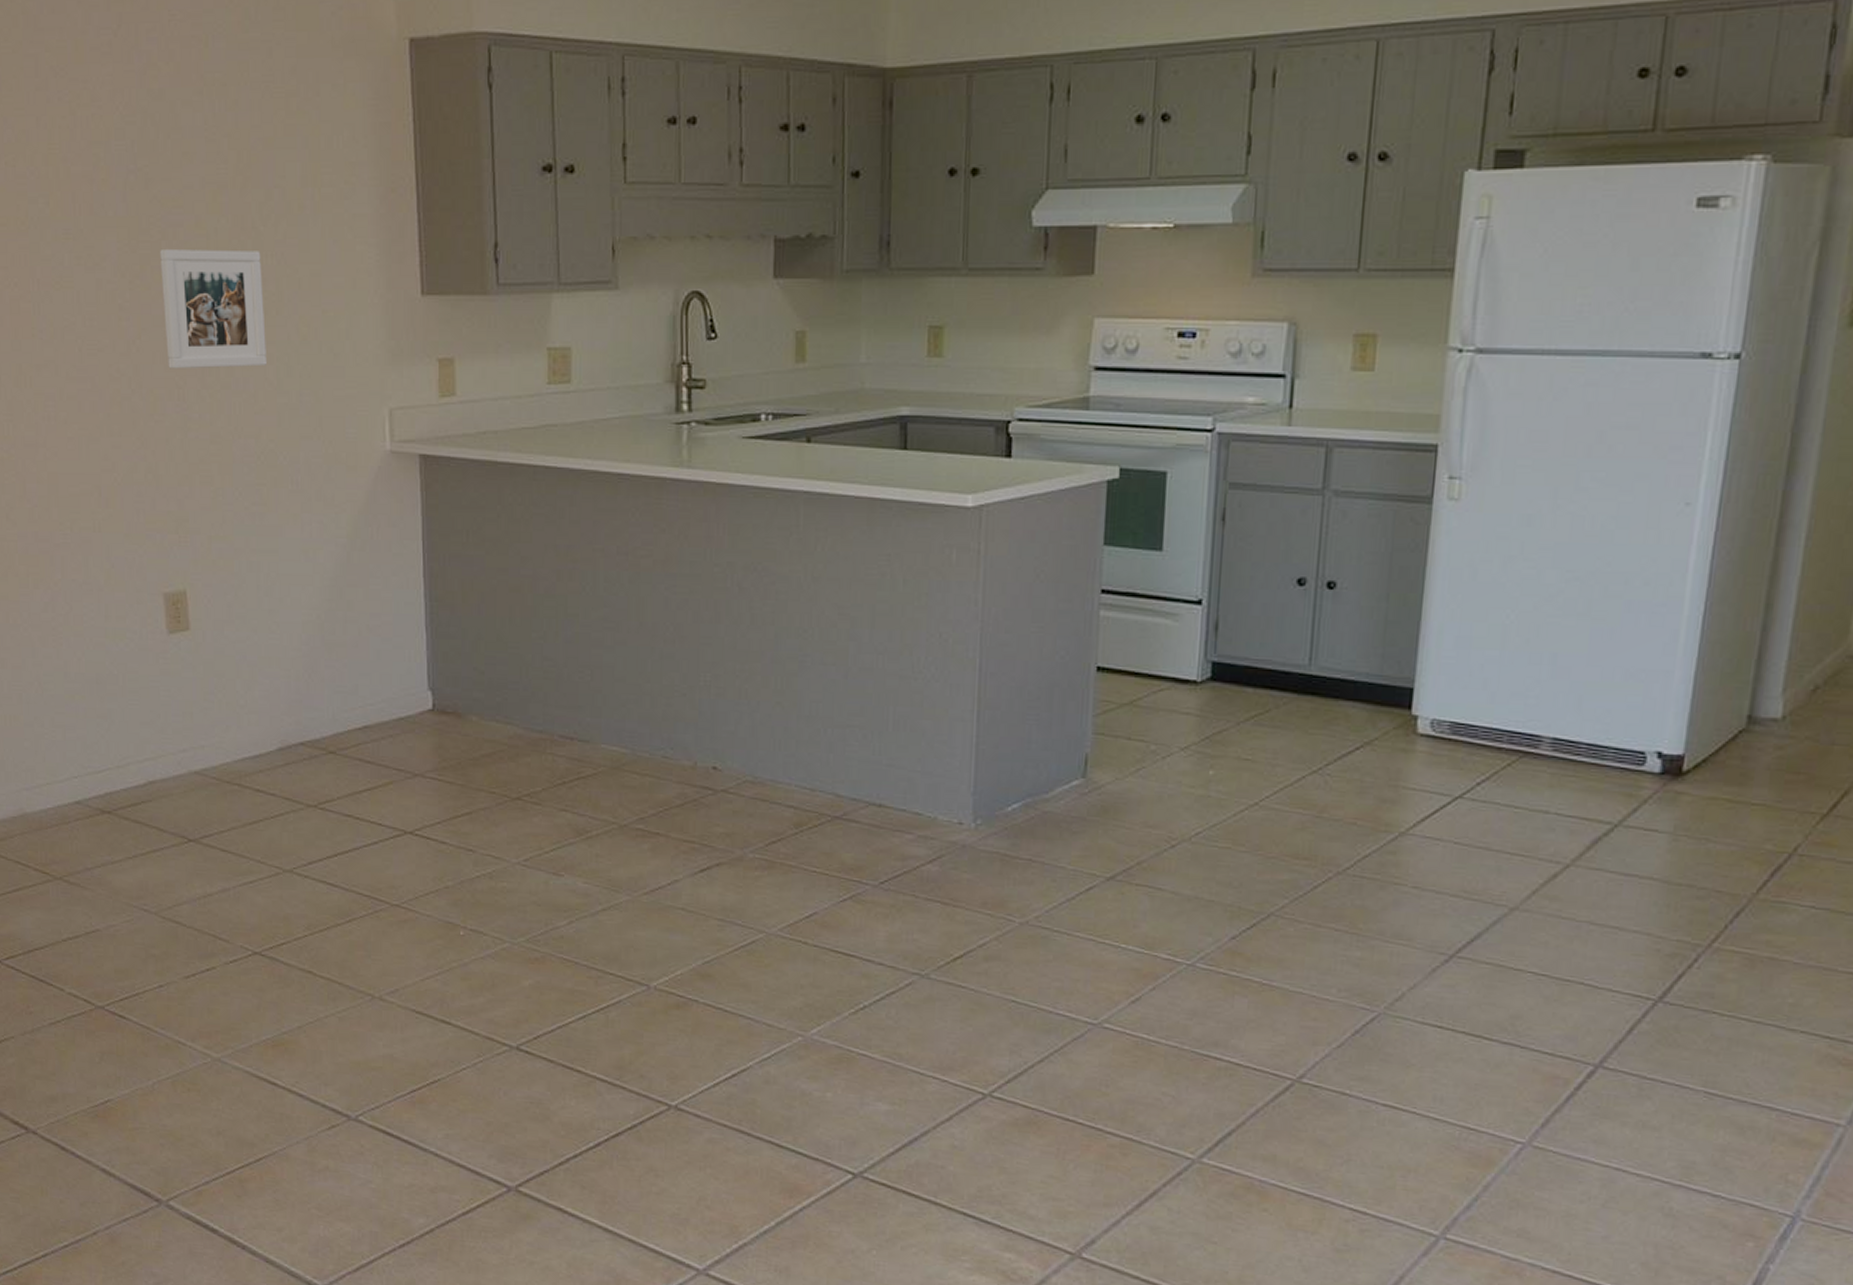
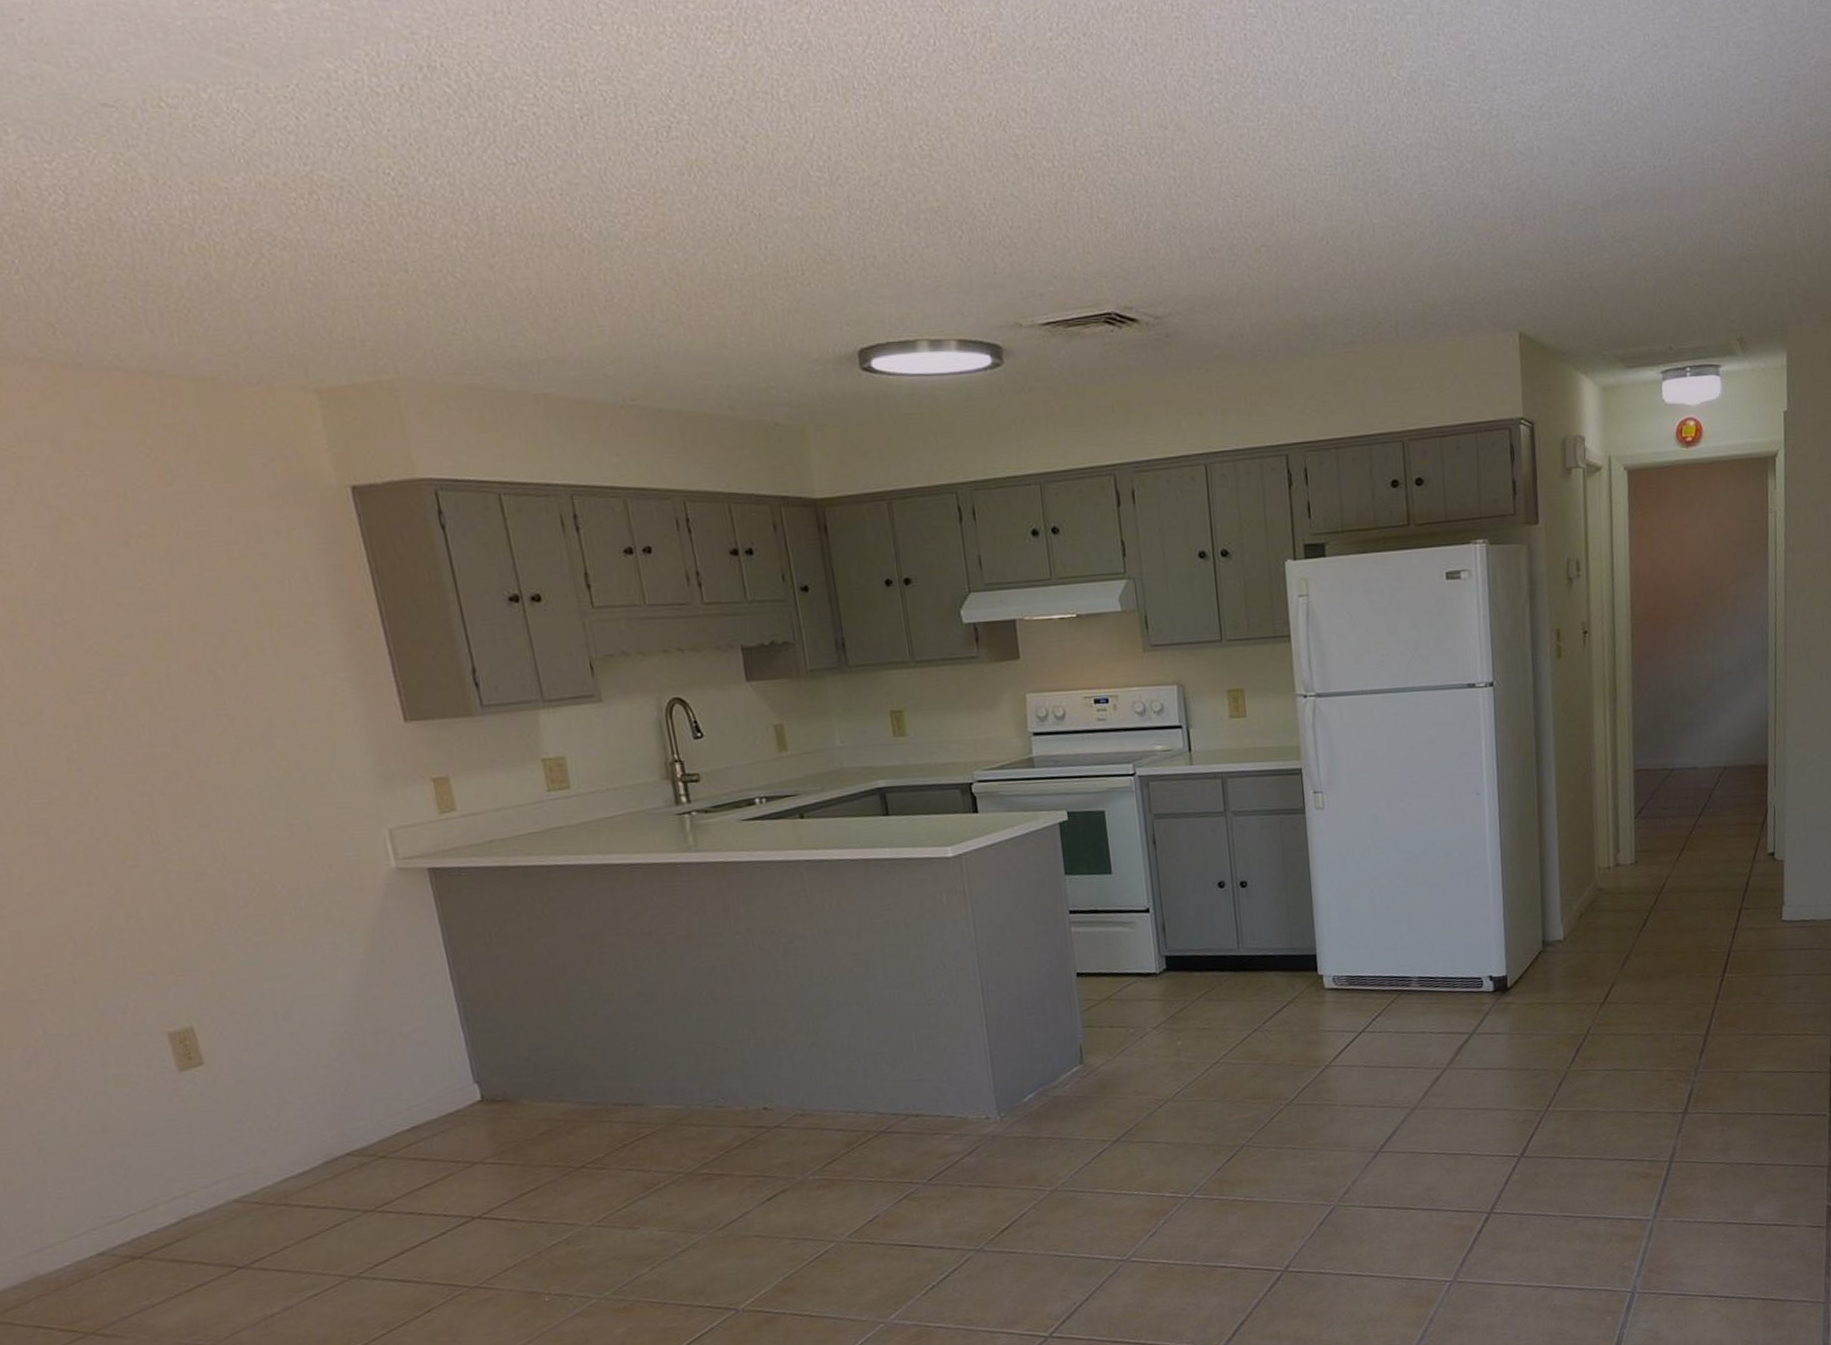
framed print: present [160,248,268,369] -> none [106,693,249,815]

